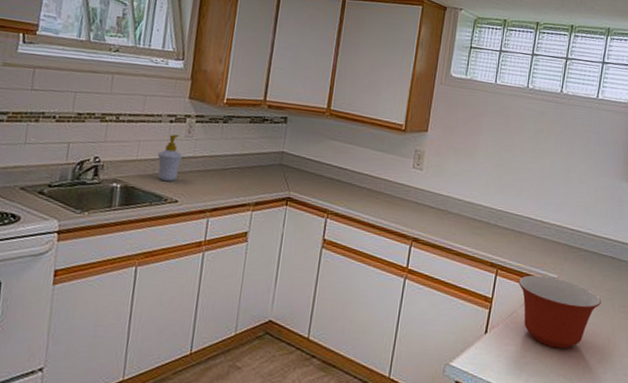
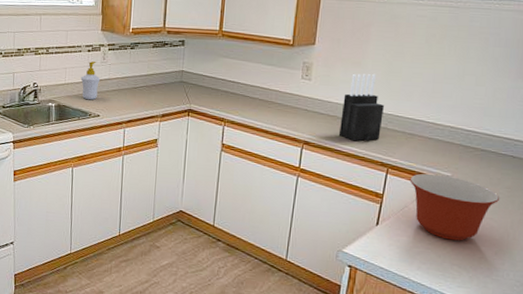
knife block: none [449,165,494,239] -> present [338,73,384,142]

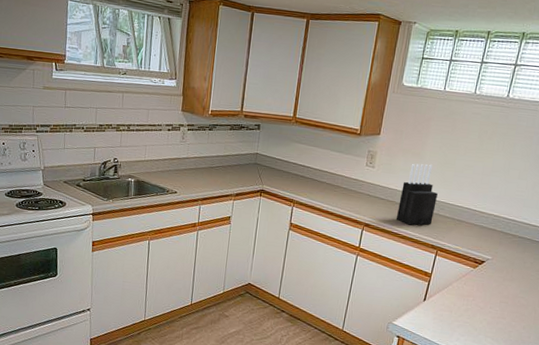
soap bottle: present [80,61,101,100] -> none [160,139,179,177]
mixing bowl: present [409,173,500,241] -> none [455,256,531,317]

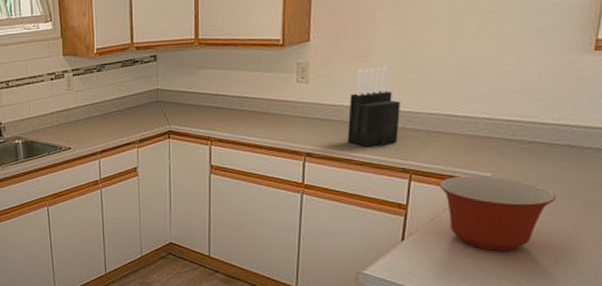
mixing bowl: none [455,256,531,317] -> present [439,175,557,251]

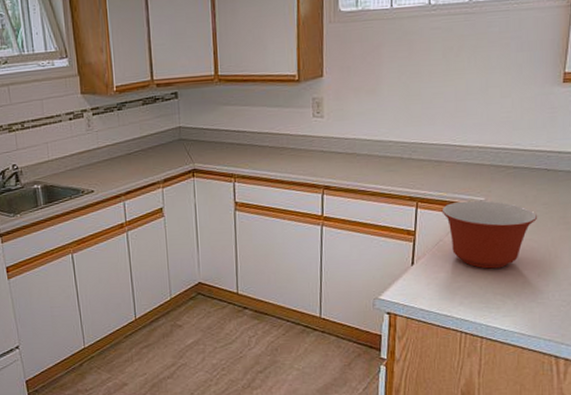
knife block: present [347,66,400,147] -> none [360,100,406,178]

